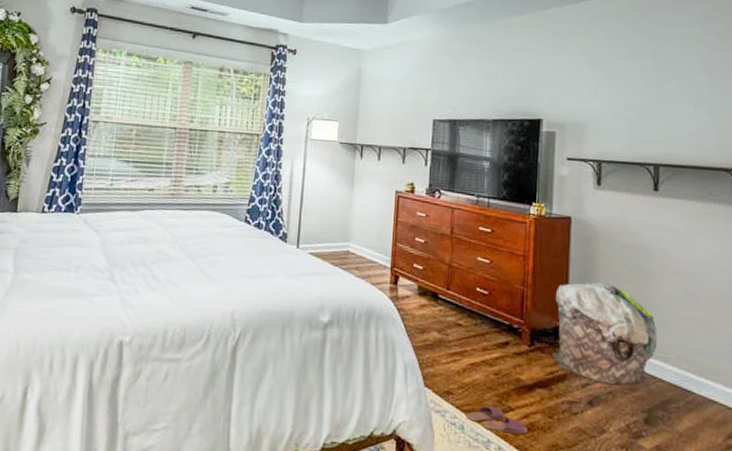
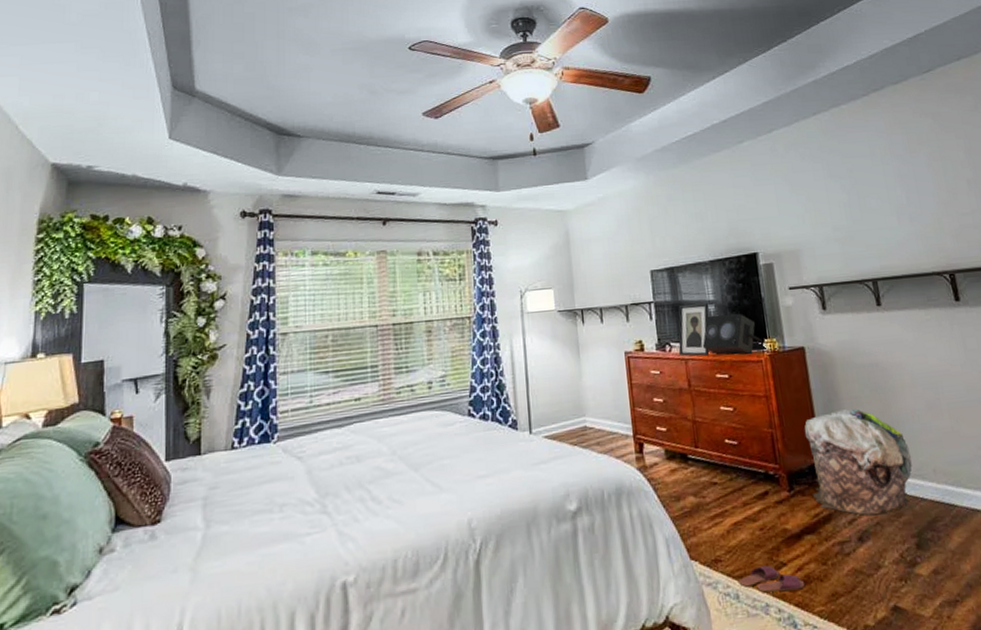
picture frame: none [446,157,484,208] -> present [678,303,710,357]
speaker: none [470,171,545,215] -> present [702,314,778,356]

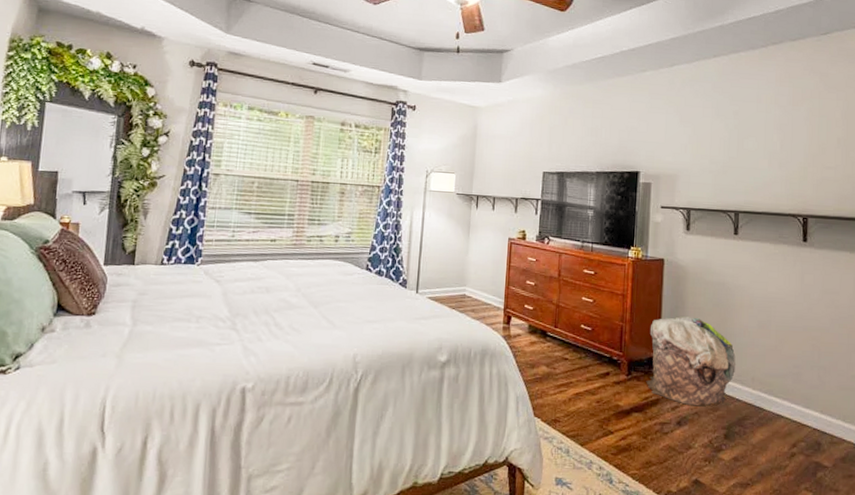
picture frame: present [678,303,710,357] -> none [554,206,589,252]
speaker: present [702,314,778,356] -> none [576,219,642,258]
slippers: present [739,565,806,593] -> none [571,431,626,454]

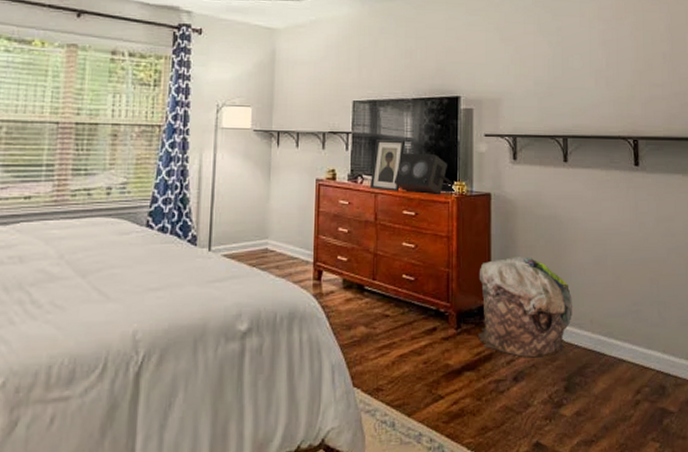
picture frame: none [554,206,589,252] -> present [369,140,406,191]
speaker: none [576,219,642,258] -> present [393,152,466,195]

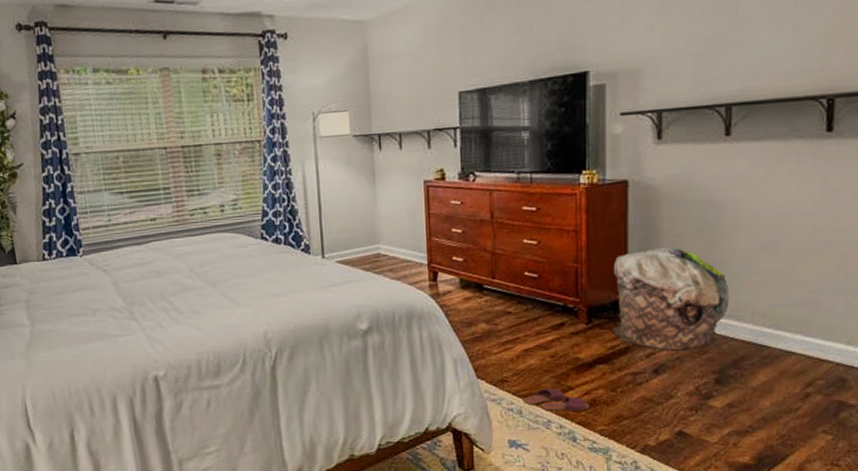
picture frame: present [369,140,406,191] -> none [483,130,523,187]
speaker: present [393,152,466,195] -> none [510,142,597,188]
slippers: none [396,397,459,423] -> present [523,388,591,411]

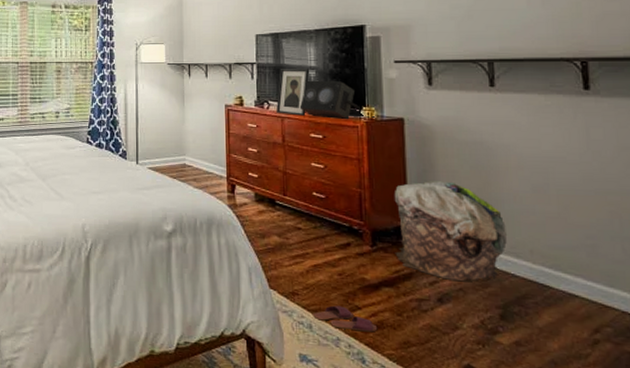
picture frame: none [483,130,523,187] -> present [275,69,310,116]
speaker: none [510,142,597,188] -> present [299,80,376,120]

